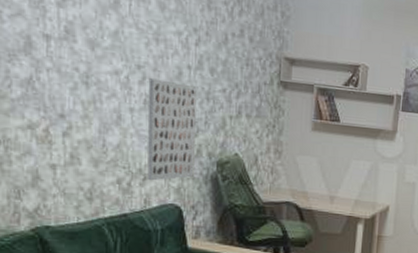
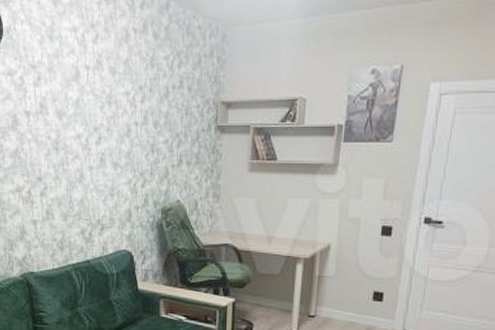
wall art: present [147,78,197,181] -> none [103,138,143,230]

